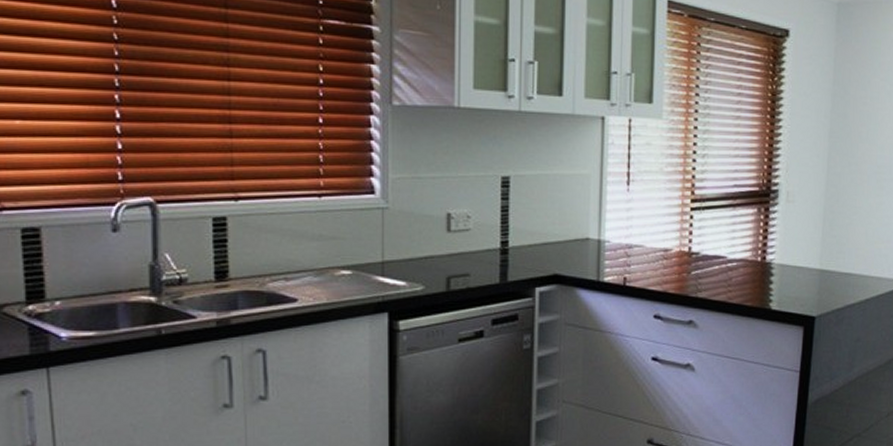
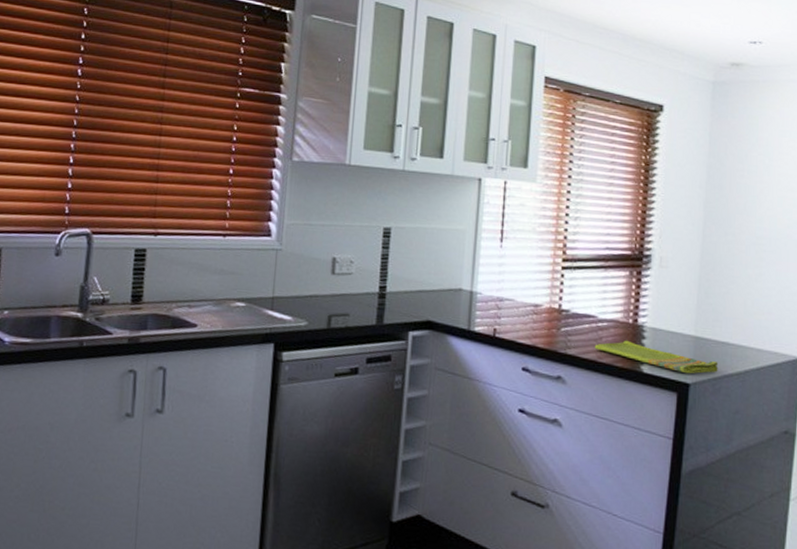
dish towel: none [724,278,842,307] -> present [594,340,719,374]

